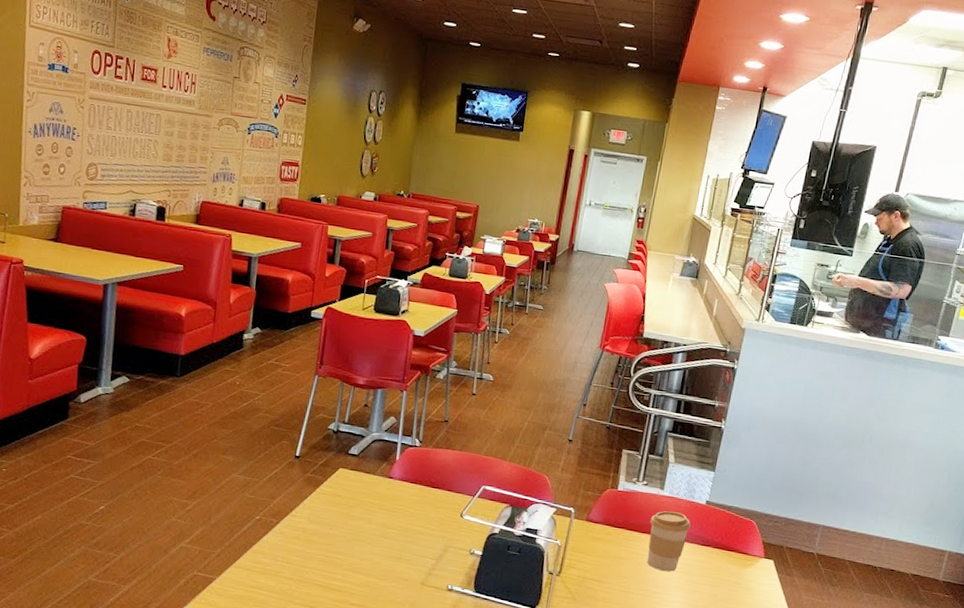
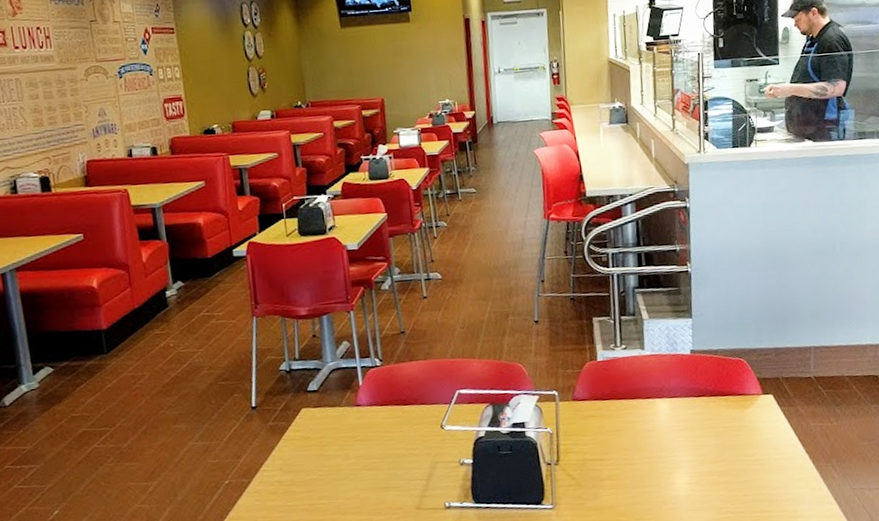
coffee cup: present [646,511,691,572] -> none [637,369,680,434]

